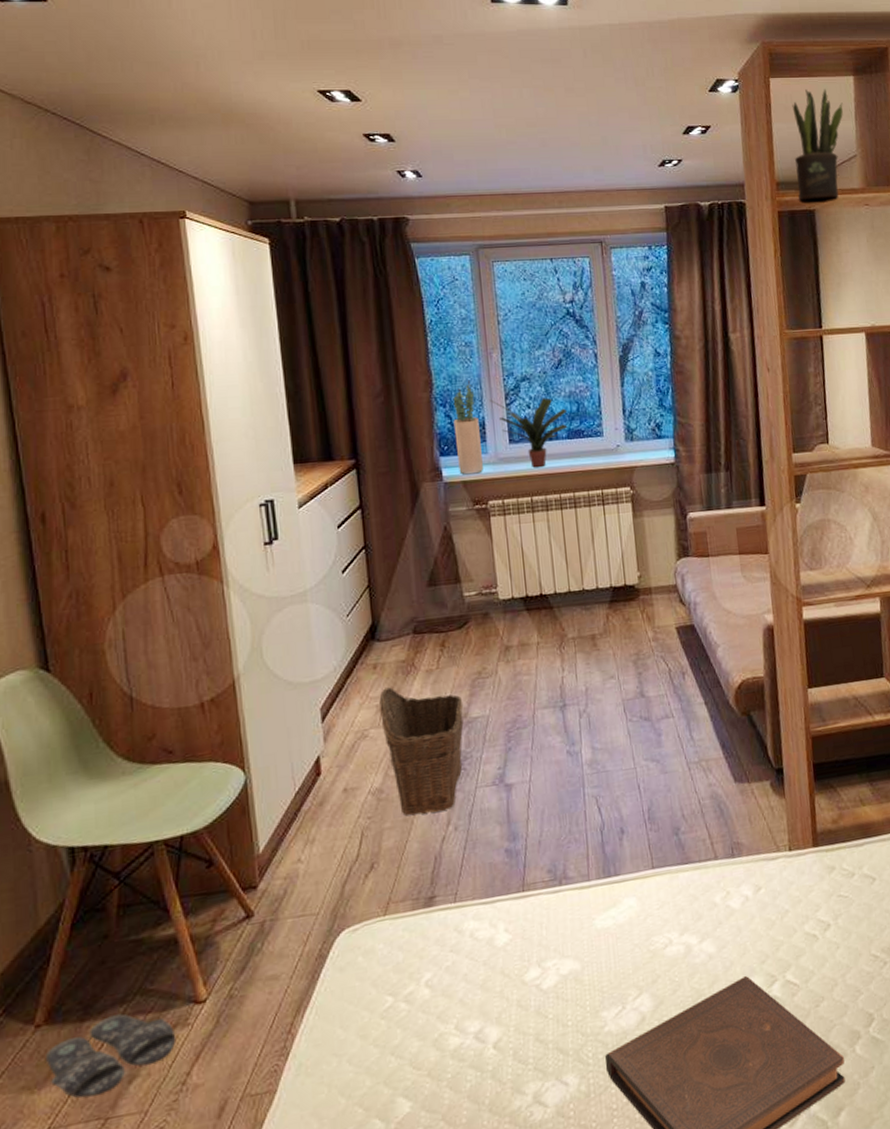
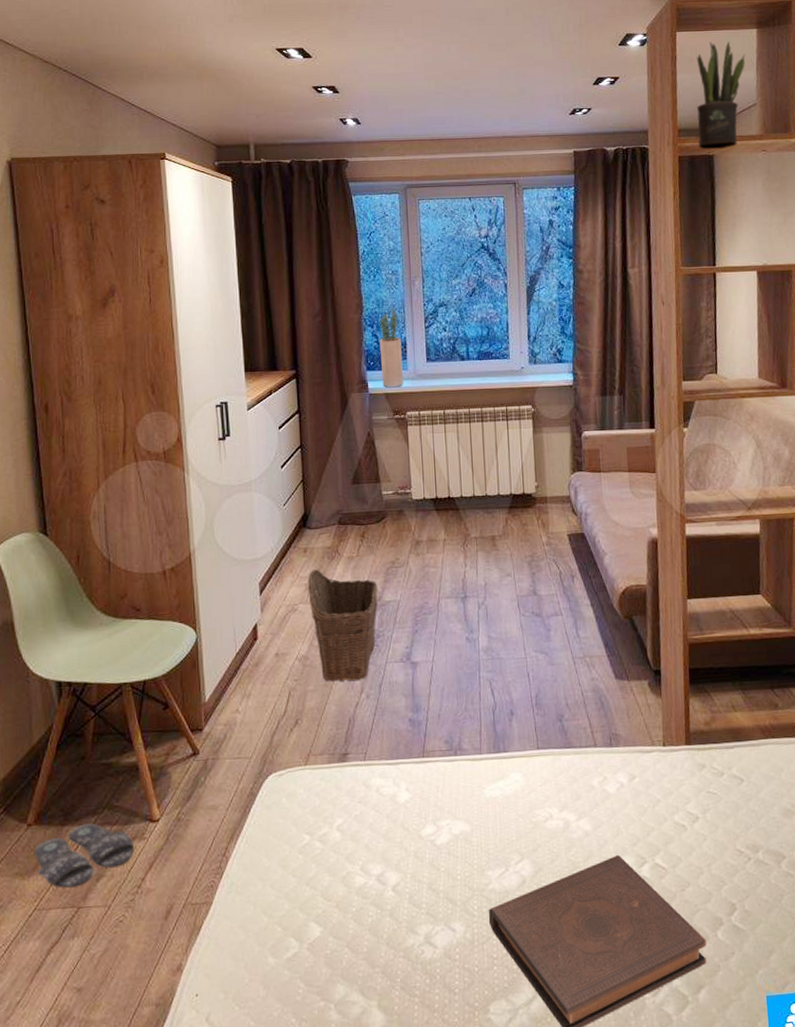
potted plant: present [489,398,568,468] -> none [411,322,479,385]

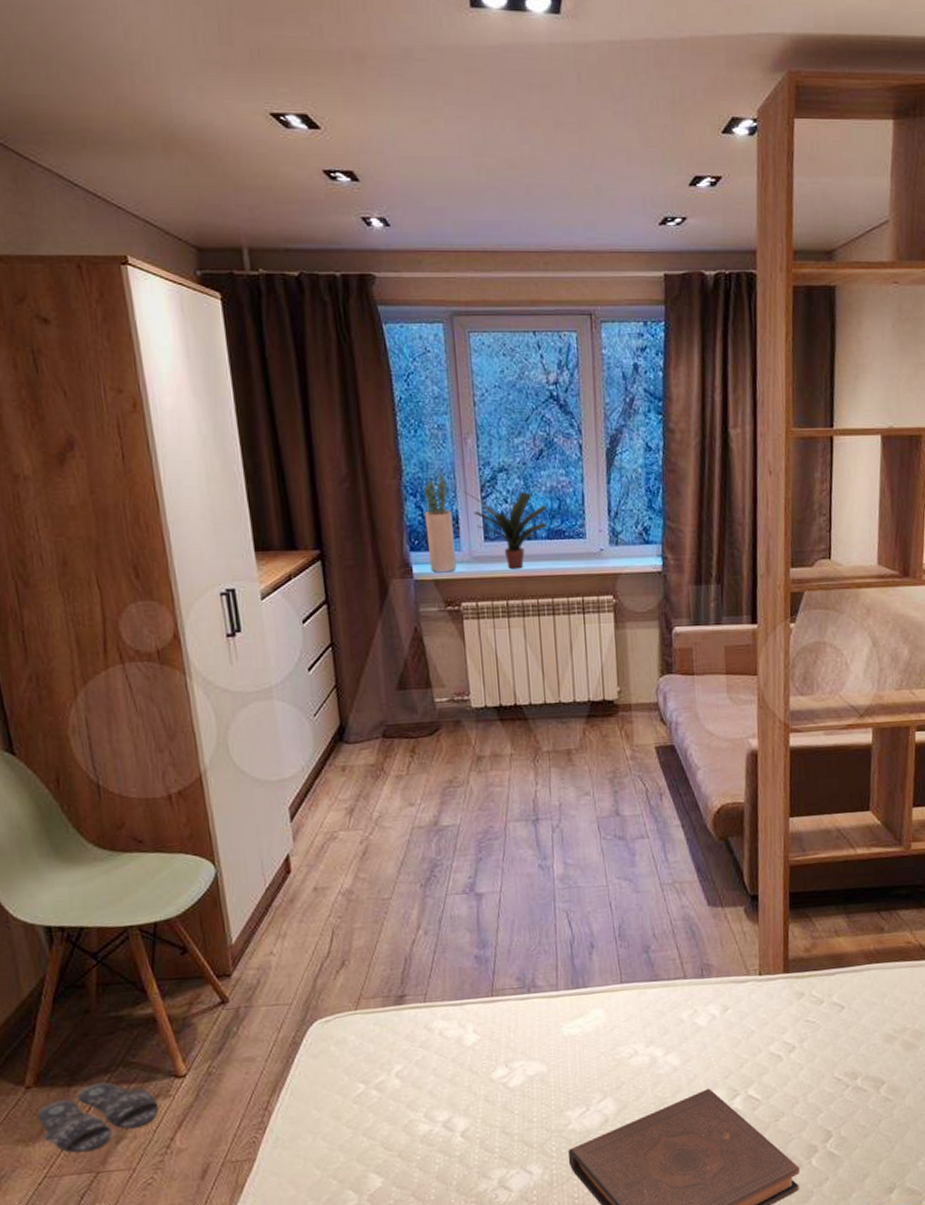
wicker basket: present [308,568,378,682] -> none [348,789,434,918]
potted plant: none [411,322,479,385] -> present [464,491,548,569]
potted plant: present [696,41,745,150] -> none [817,134,878,279]

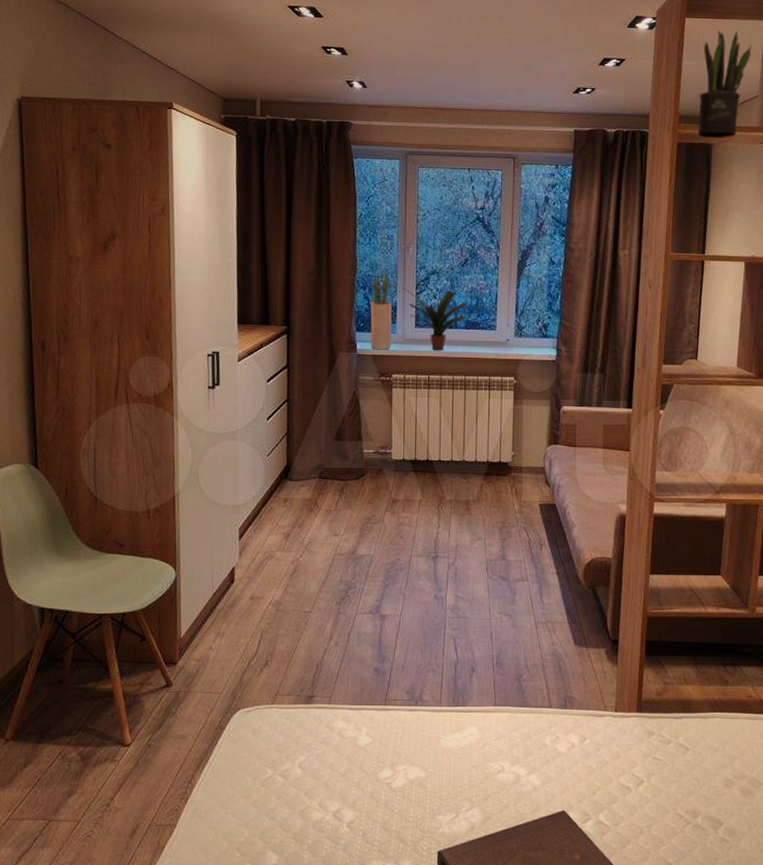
slippers: present [38,1082,159,1153] -> none [11,743,106,801]
potted plant: none [817,134,878,279] -> present [697,30,752,139]

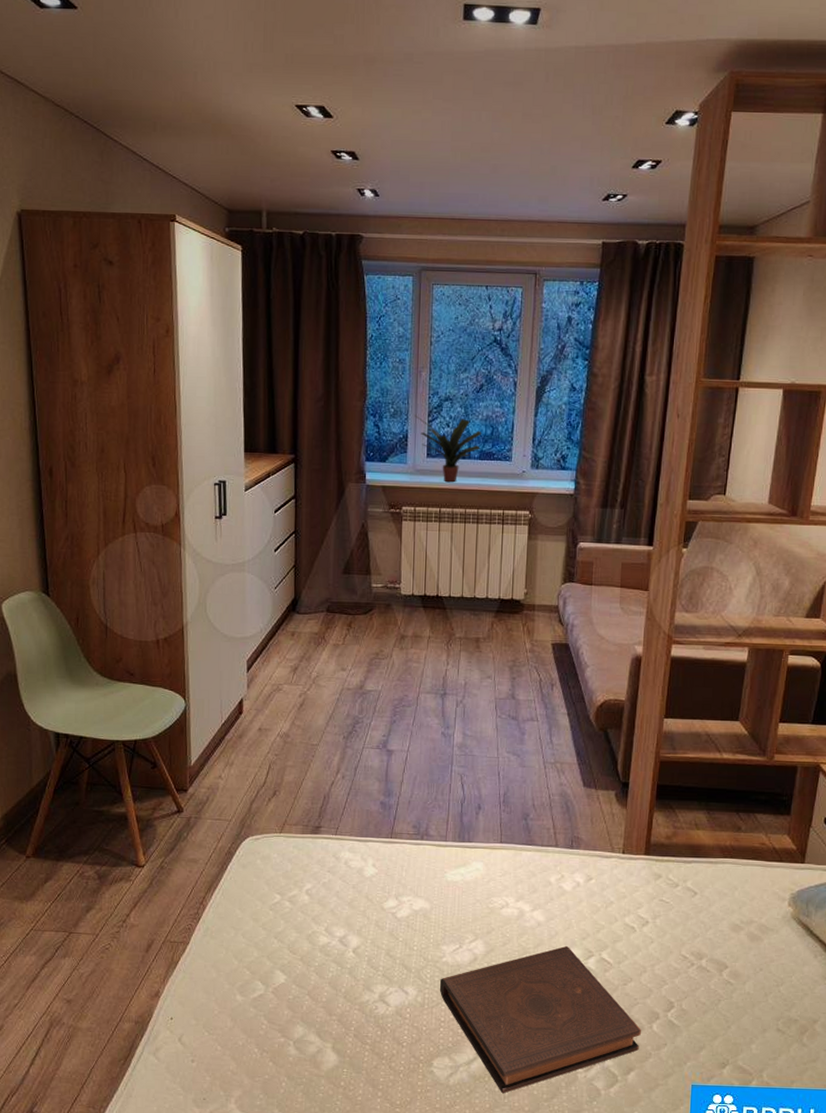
vase: present [370,268,392,350] -> none [380,394,403,481]
potted plant: present [697,30,752,139] -> none [738,126,805,251]

